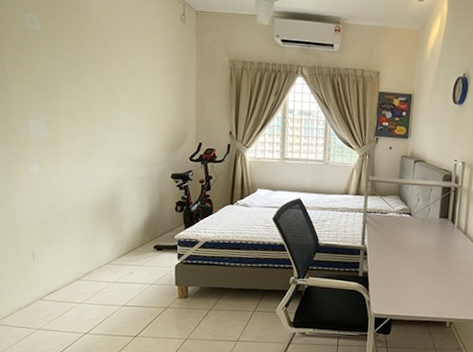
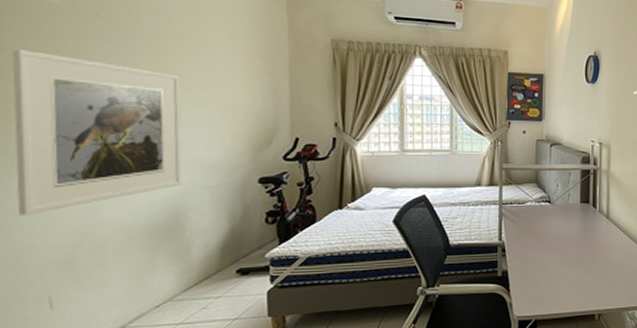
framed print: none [10,66,118,190] -> present [12,50,182,215]

